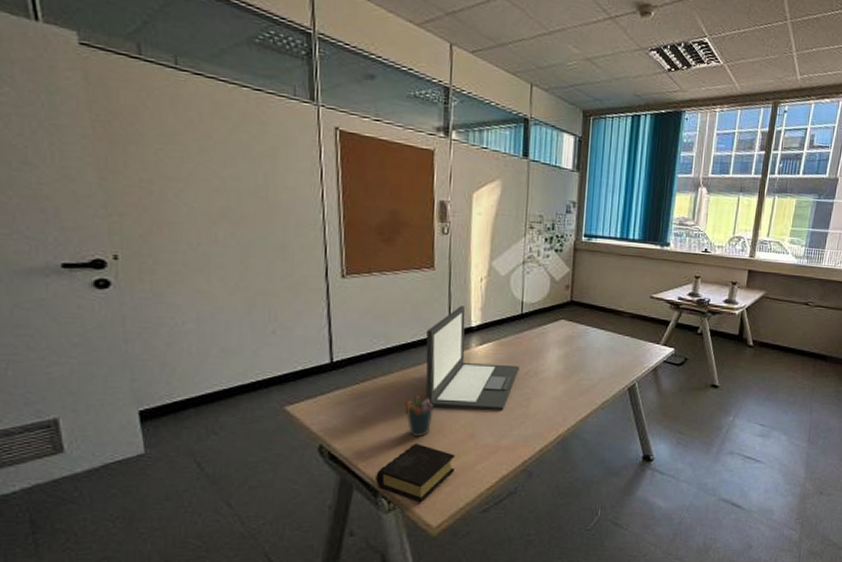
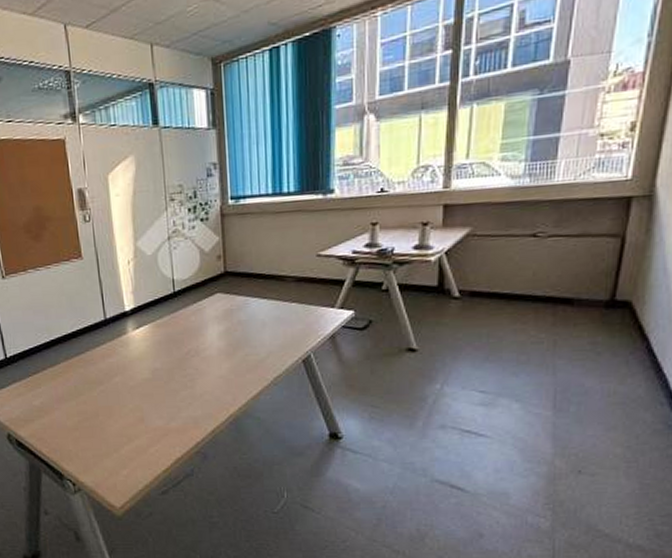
book: present [376,444,455,503] -> none [59,429,129,485]
pen holder: present [405,396,435,437] -> none [74,383,103,423]
laptop: present [425,306,519,411] -> none [84,291,179,394]

